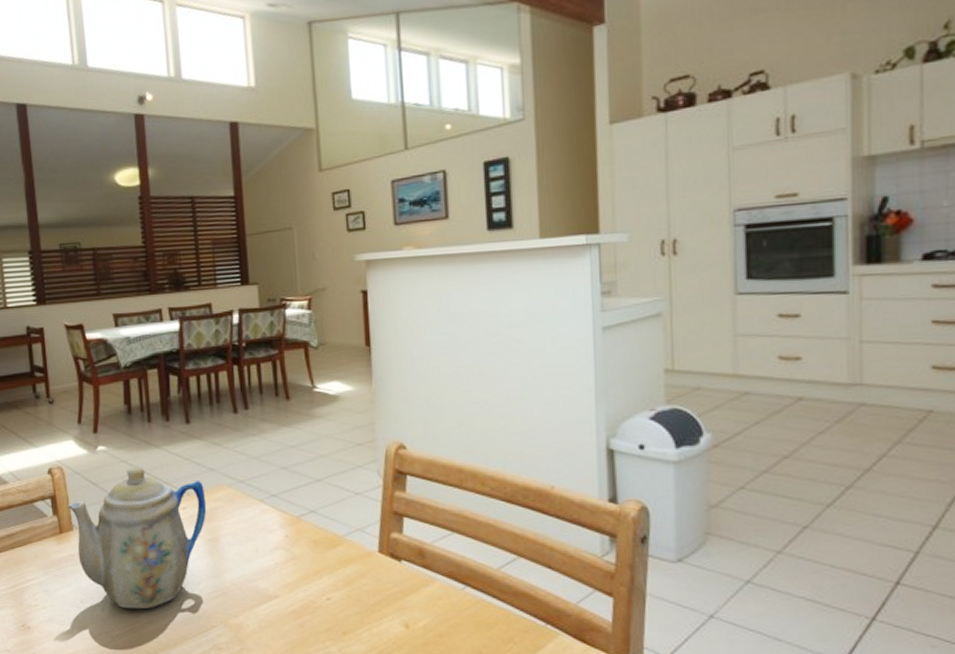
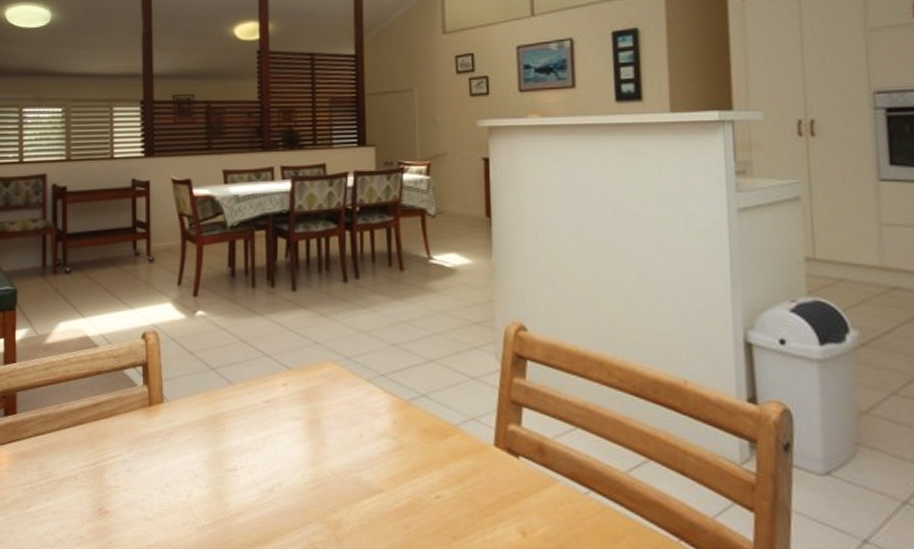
teapot: present [68,466,207,610] -> none [160,335,309,498]

